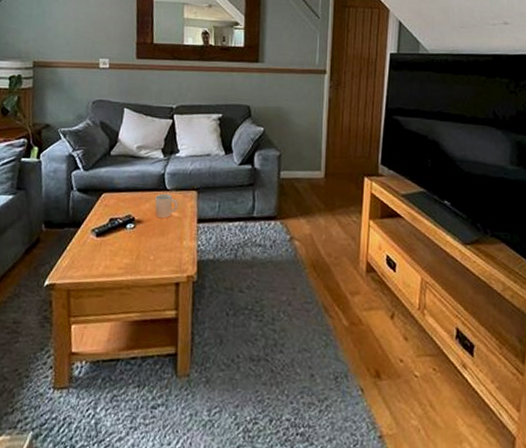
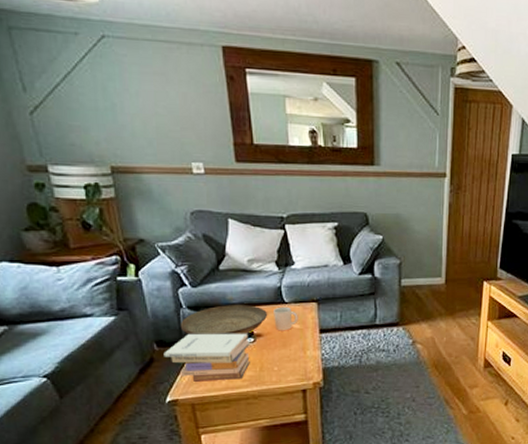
books: none [49,215,130,267] -> present [163,333,250,382]
decorative bowl: none [69,189,150,220] -> present [181,305,268,334]

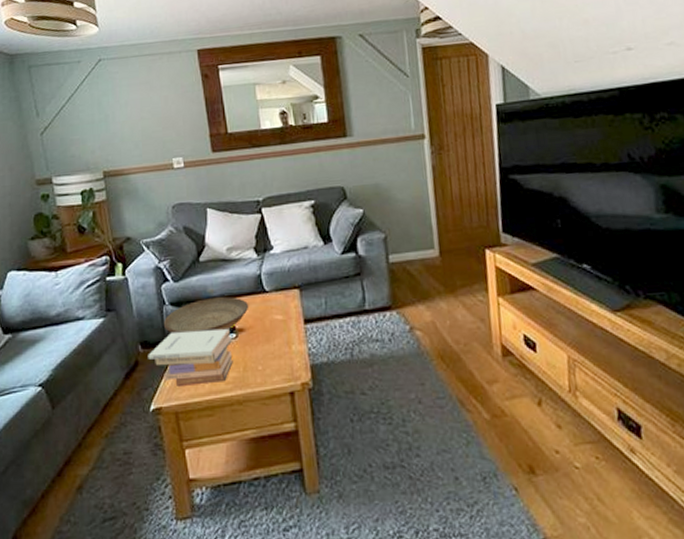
mug: present [274,306,298,331] -> none [255,295,281,324]

